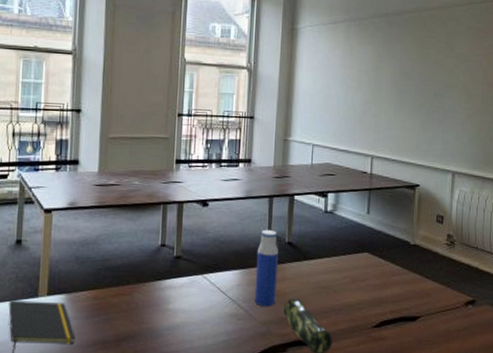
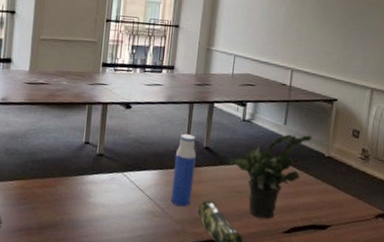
potted plant: none [309,223,396,315] -> present [225,134,312,220]

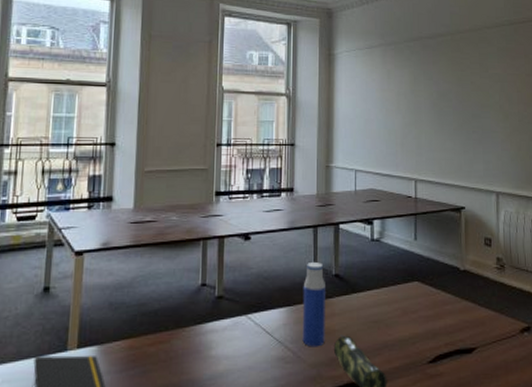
potted plant: present [225,134,312,220] -> none [358,249,445,350]

